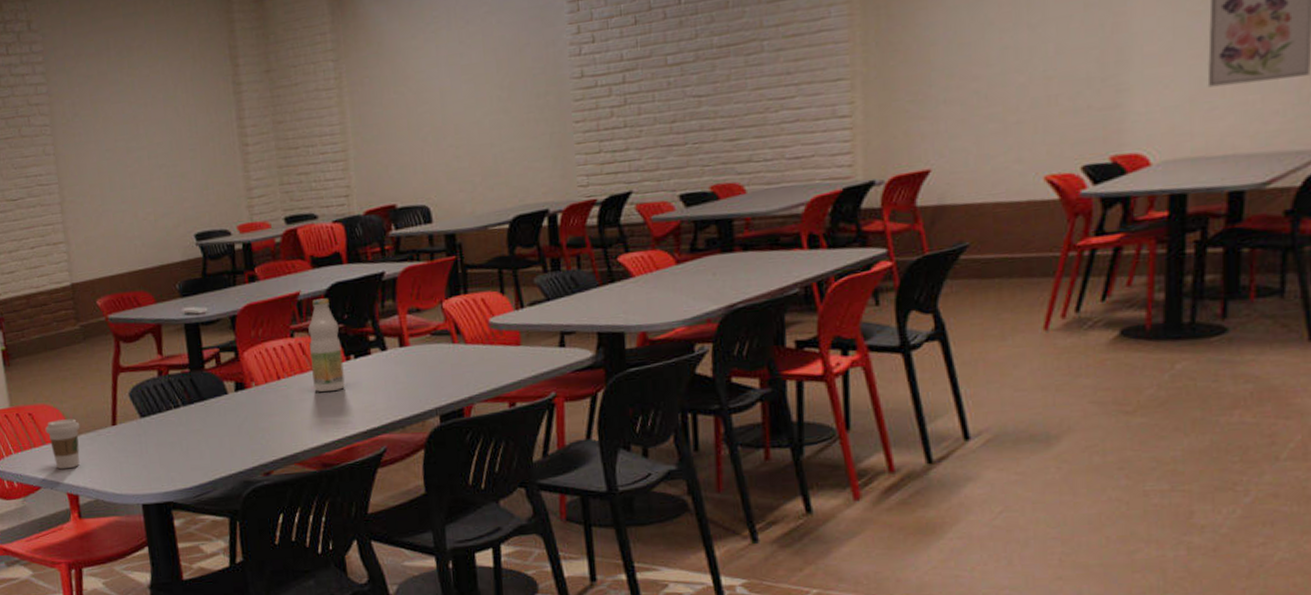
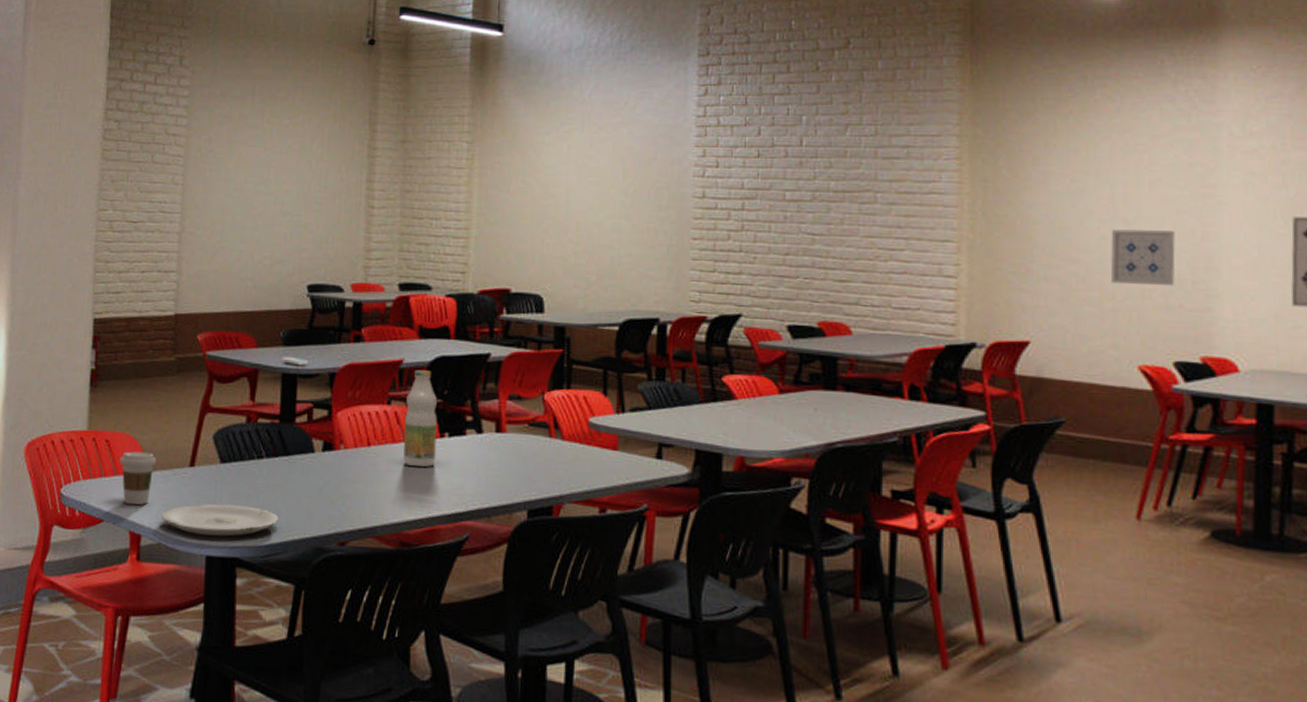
plate: none [93,453,204,487] -> present [160,504,278,537]
wall art: none [1013,28,1083,95] -> present [1110,229,1175,287]

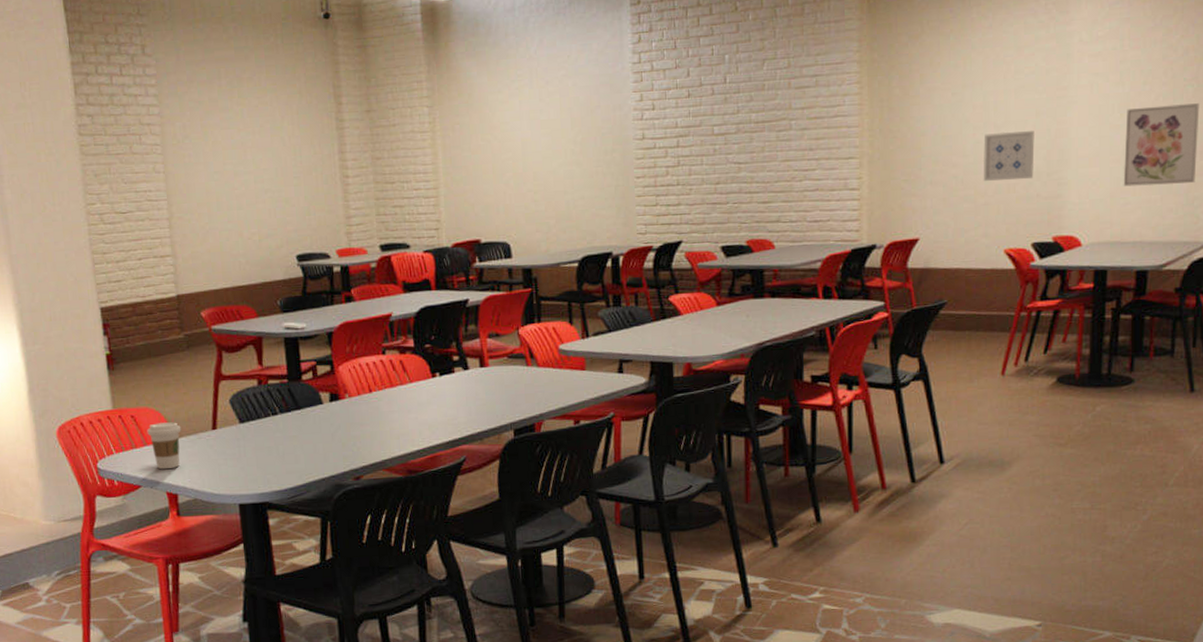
plate: present [160,504,278,537] -> none [192,457,299,487]
bottle: present [403,370,437,468] -> none [399,320,430,406]

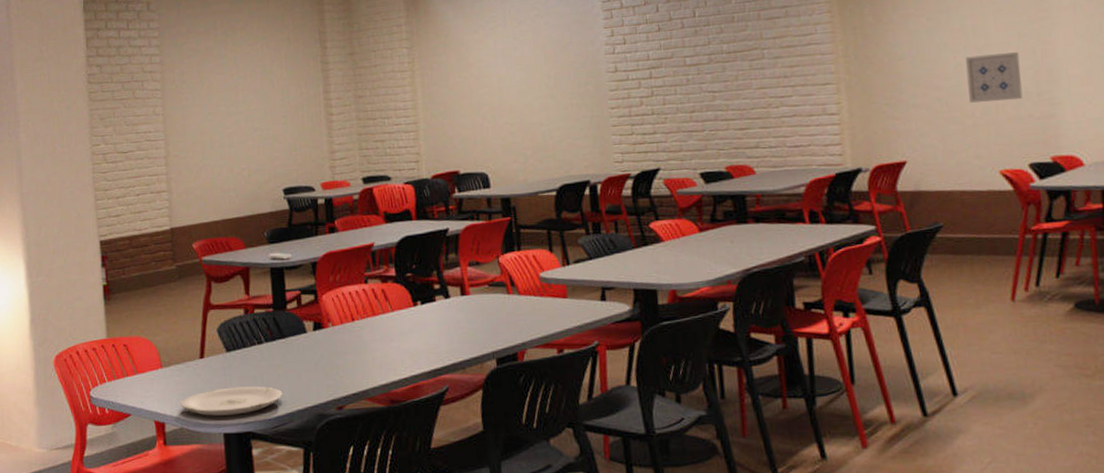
coffee cup: present [147,422,182,470] -> none [138,351,171,398]
plate: none [192,457,299,487] -> present [180,386,282,416]

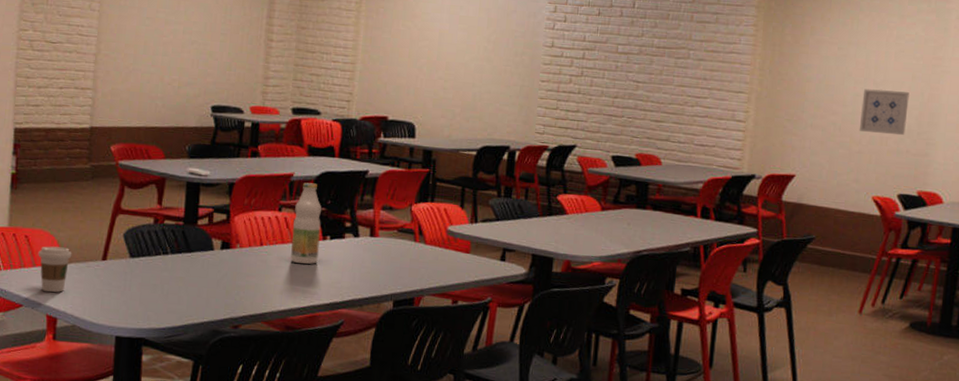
coffee cup: none [138,351,171,398] -> present [38,246,72,293]
plate: present [180,386,282,416] -> none [75,292,181,320]
bottle: none [380,250,412,334] -> present [290,182,321,265]

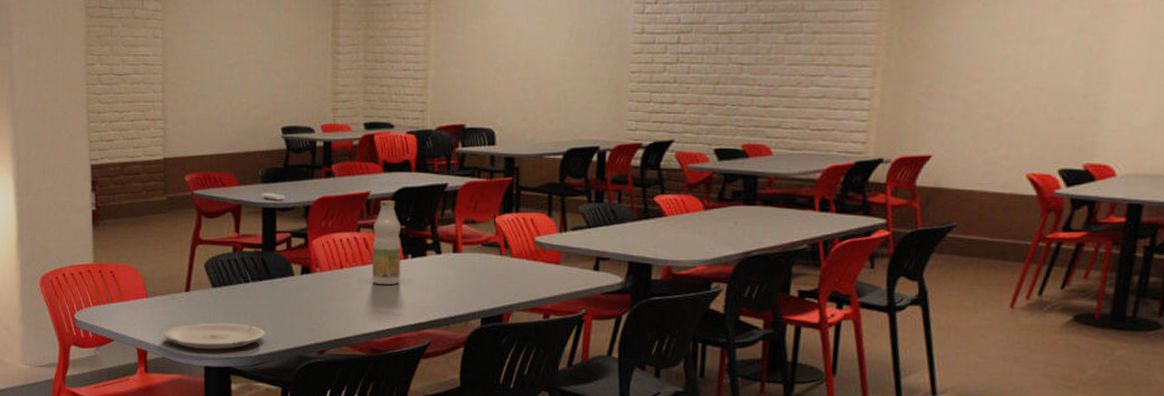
coffee cup: present [38,246,72,293] -> none [124,280,156,326]
plate: none [75,292,181,320] -> present [163,322,265,350]
wall art: present [859,89,909,136] -> none [1009,49,1074,101]

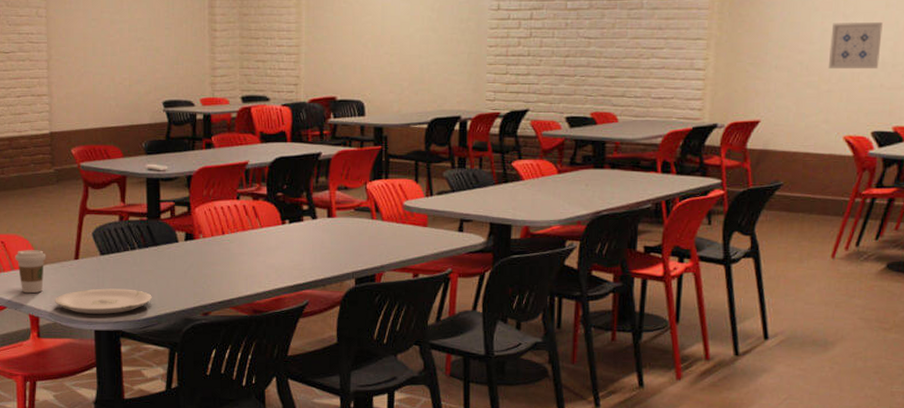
coffee cup: none [124,280,156,326] -> present [15,250,46,294]
bottle: present [372,200,401,286] -> none [252,169,279,250]
wall art: none [1009,49,1074,101] -> present [828,22,883,70]

